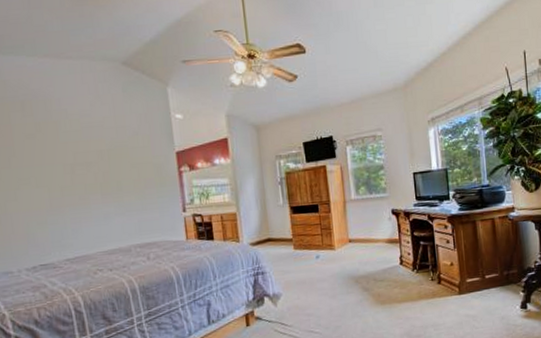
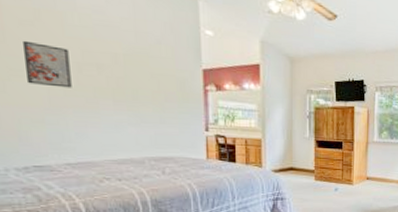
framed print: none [27,152,67,190] -> present [21,40,72,88]

